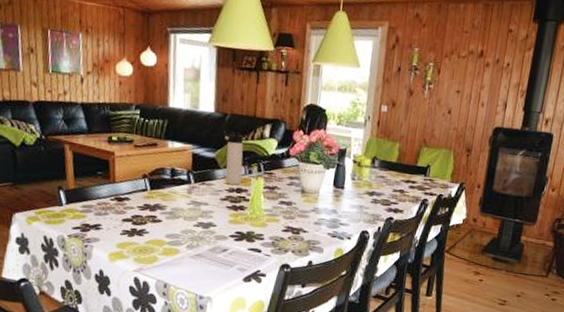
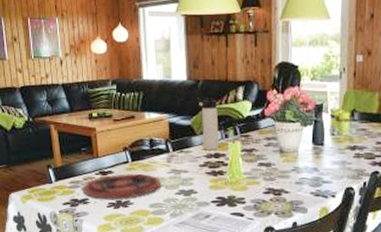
plate: none [96,201,179,227] -> present [84,173,161,199]

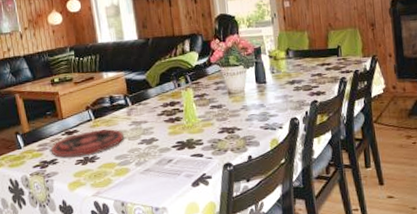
thermos bottle: present [196,96,220,151] -> none [148,52,174,101]

